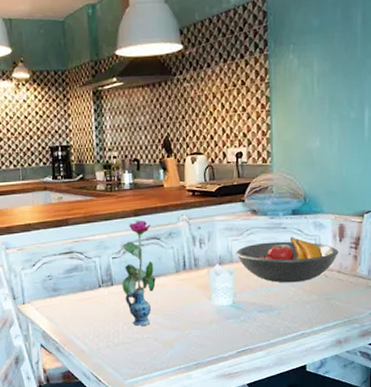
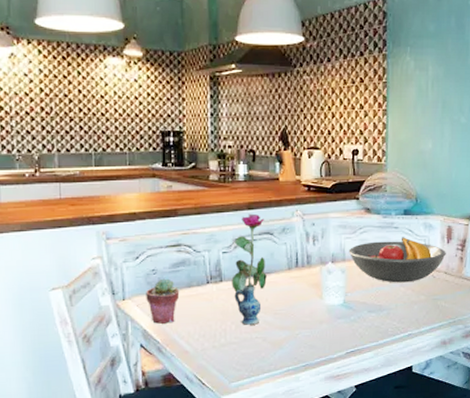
potted succulent: none [43,283,74,326] -> present [146,278,180,324]

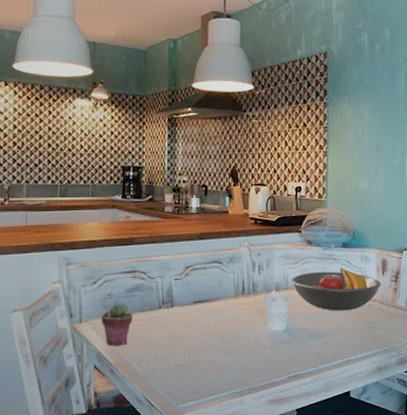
vase: present [231,213,267,325] -> none [182,243,215,349]

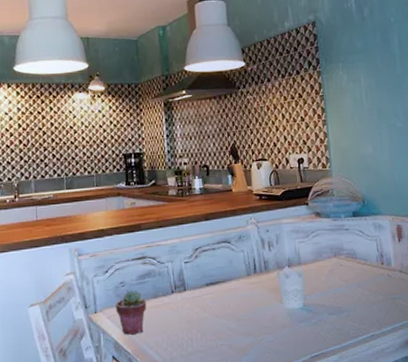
fruit bowl: present [291,268,381,311] -> none [303,238,399,284]

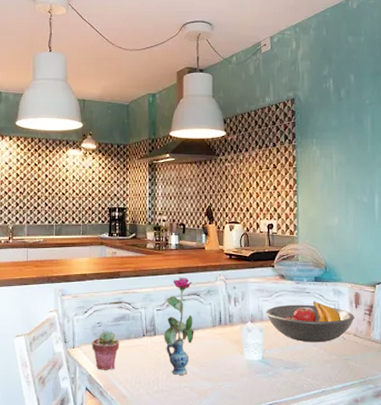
vase: none [194,224,228,333] -> present [164,277,194,375]
fruit bowl: none [303,238,399,284] -> present [266,301,355,343]

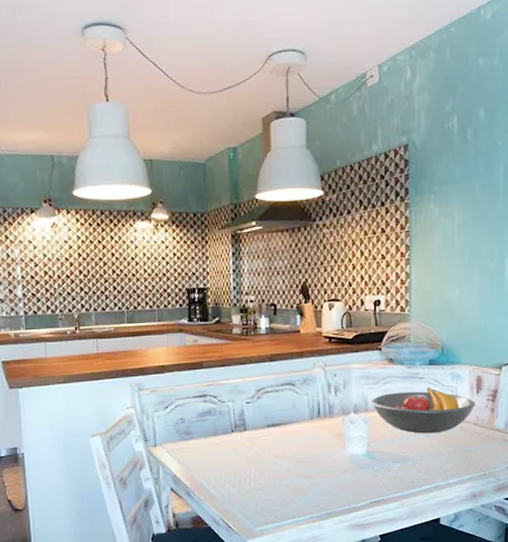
potted succulent: present [92,330,120,370] -> none [175,427,206,469]
vase: present [164,277,194,375] -> none [255,365,289,472]

